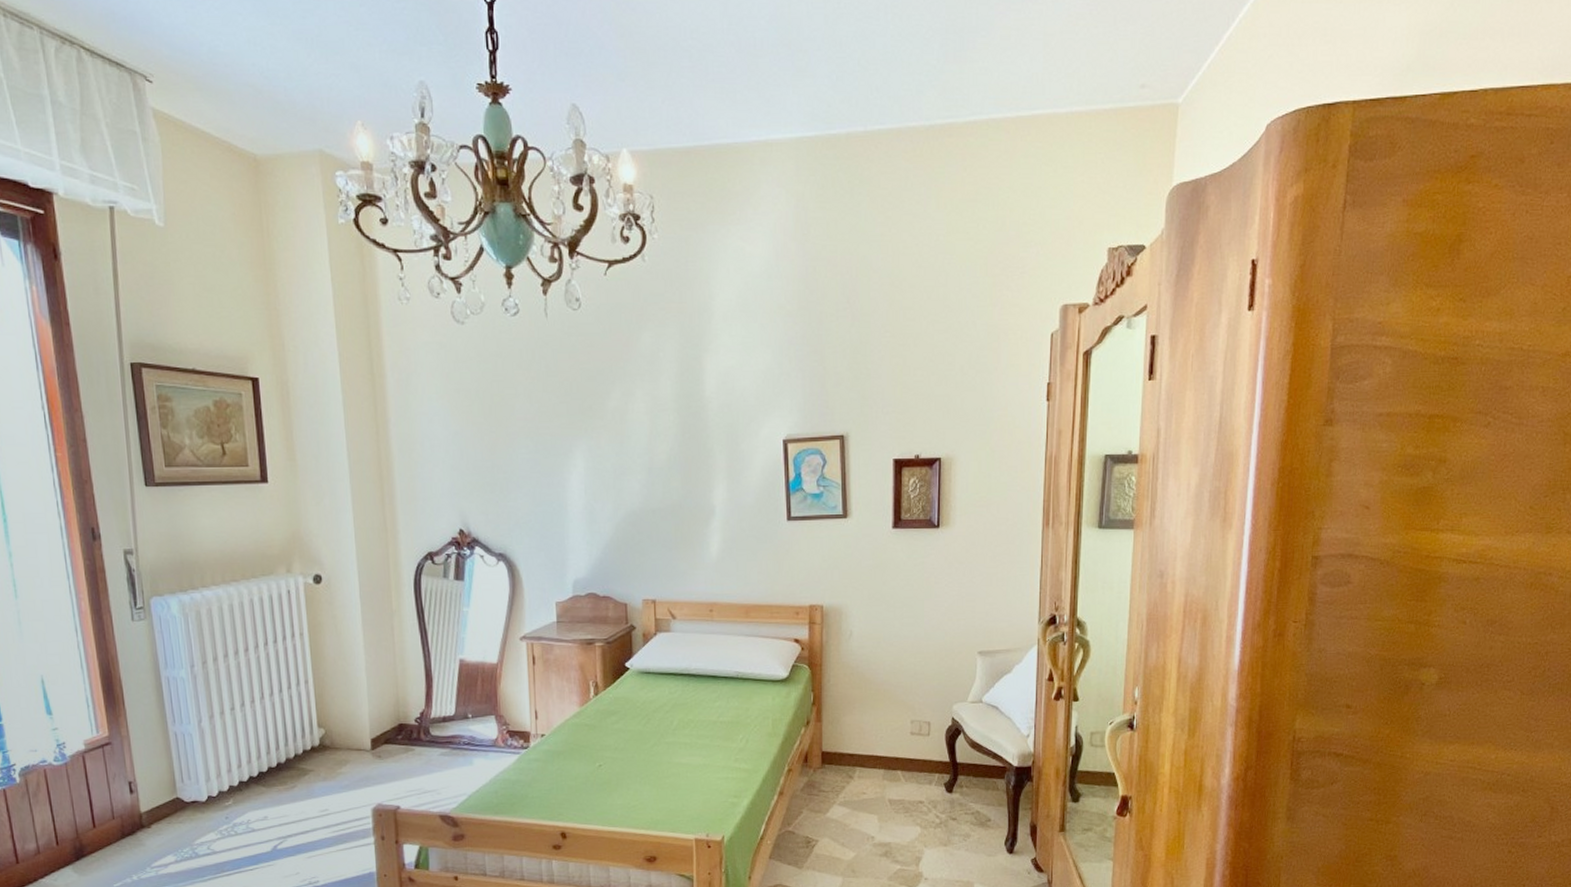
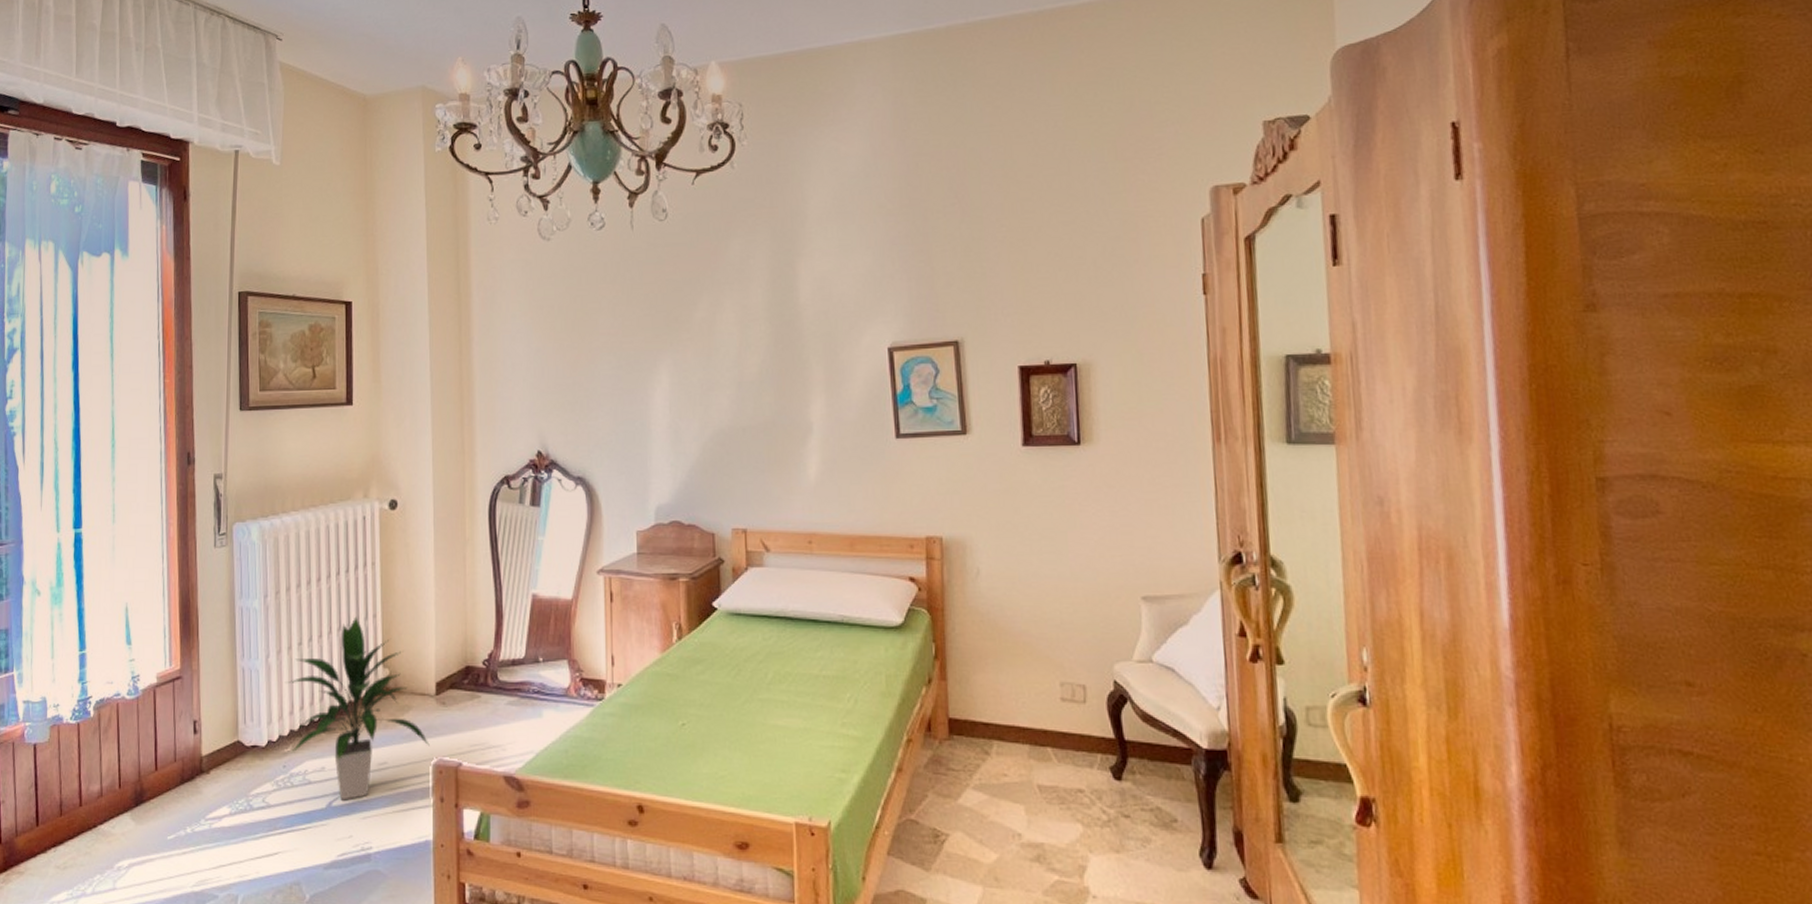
indoor plant: none [221,682,368,844] -> present [286,616,430,801]

